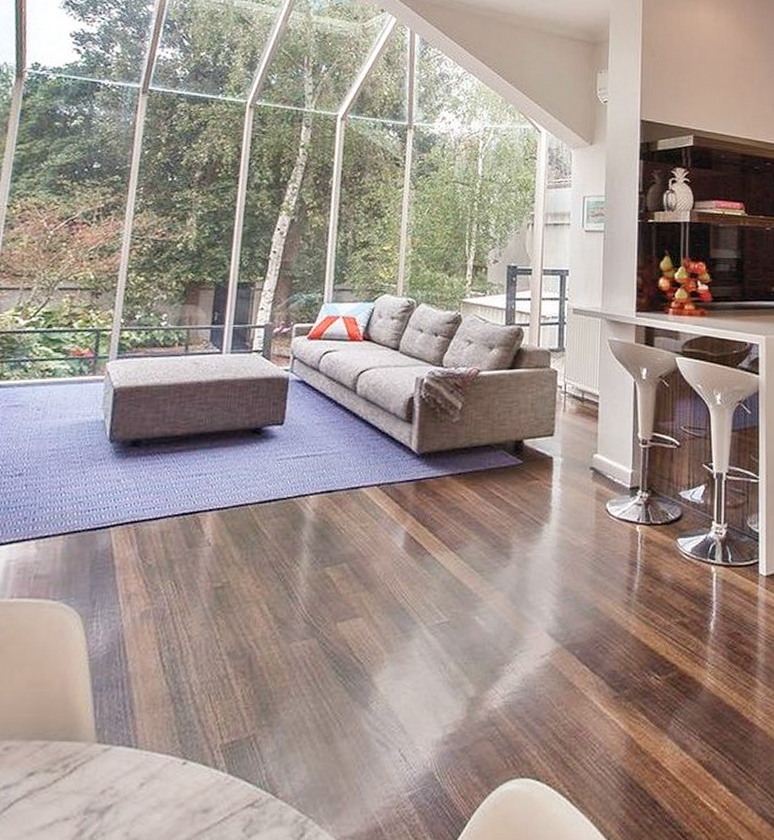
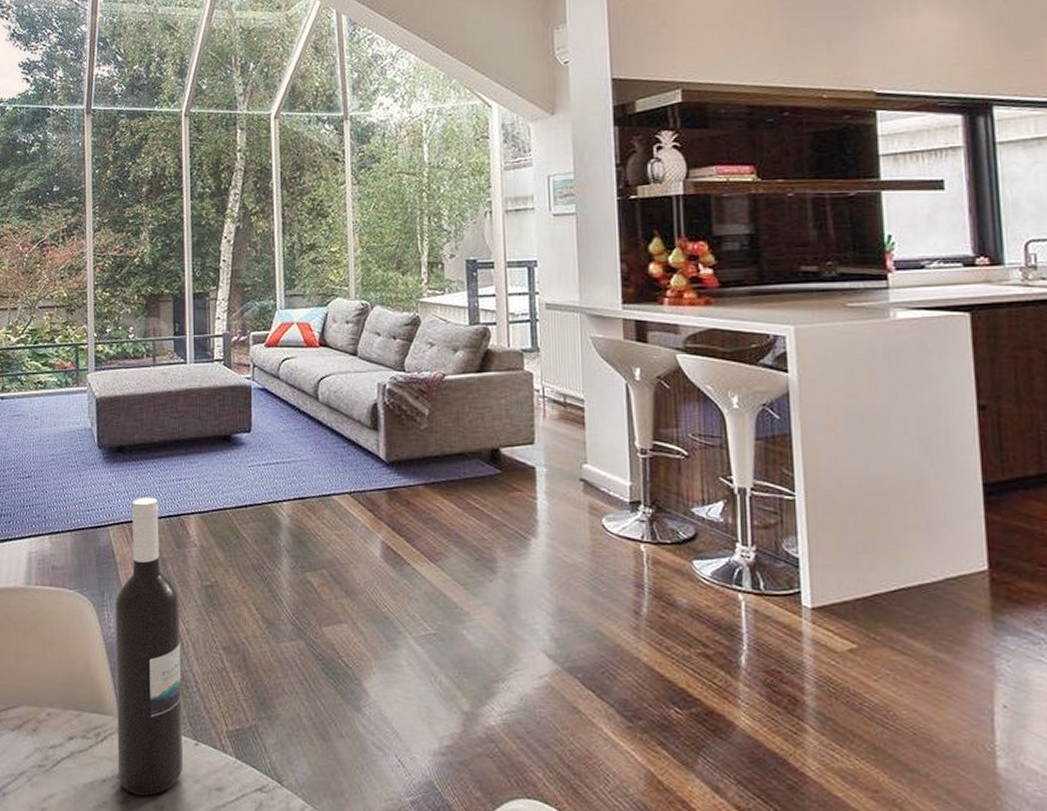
wine bottle: none [85,494,184,832] -> present [115,497,183,797]

